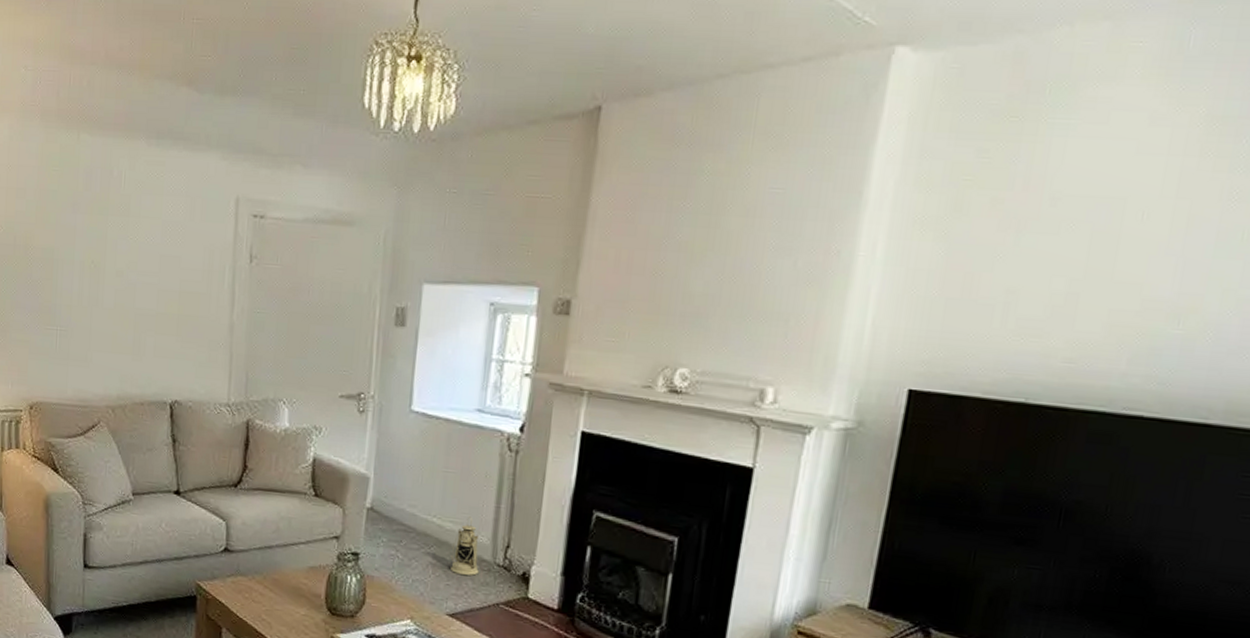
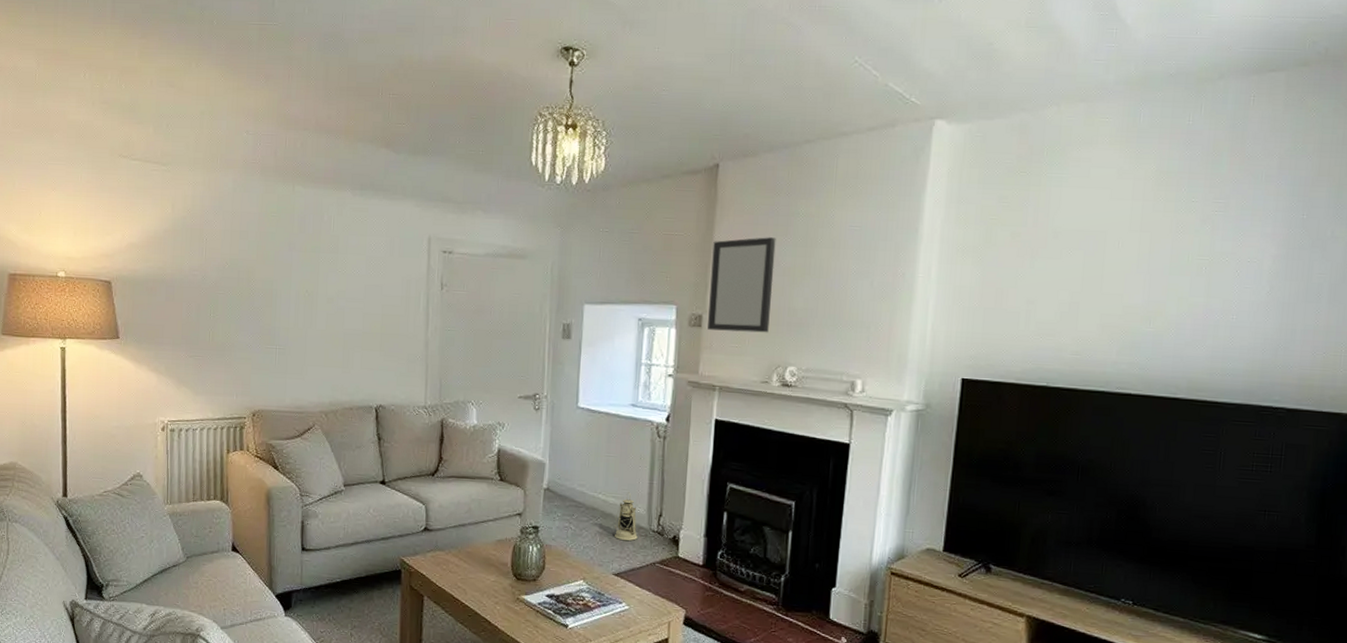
home mirror: none [577,201,672,325] -> present [708,237,776,333]

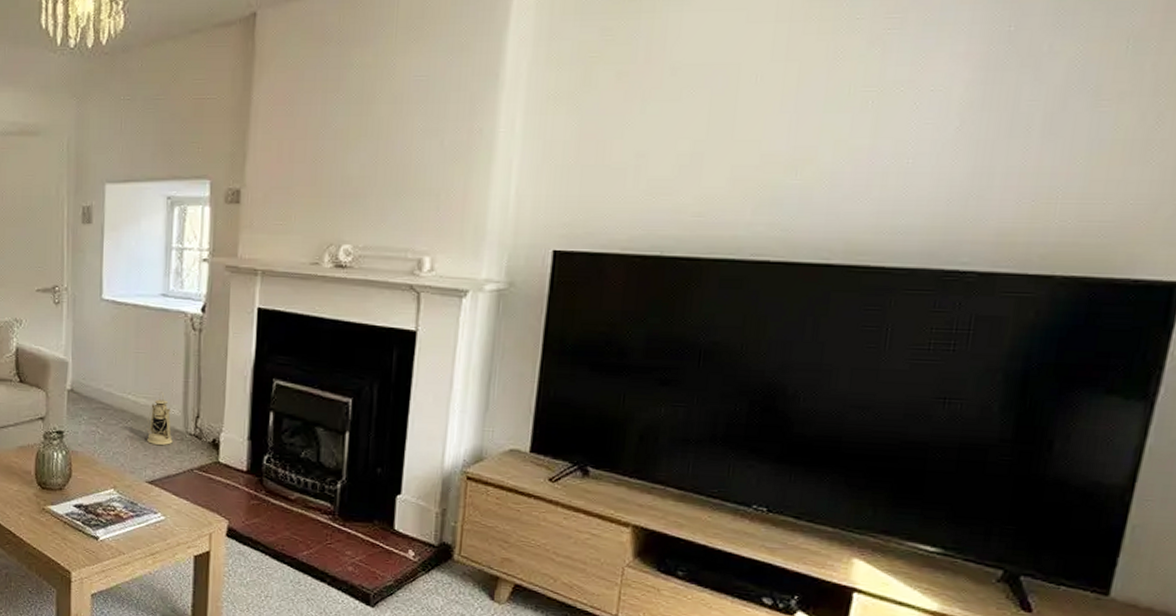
home mirror: present [708,237,776,333] -> none [247,95,326,207]

